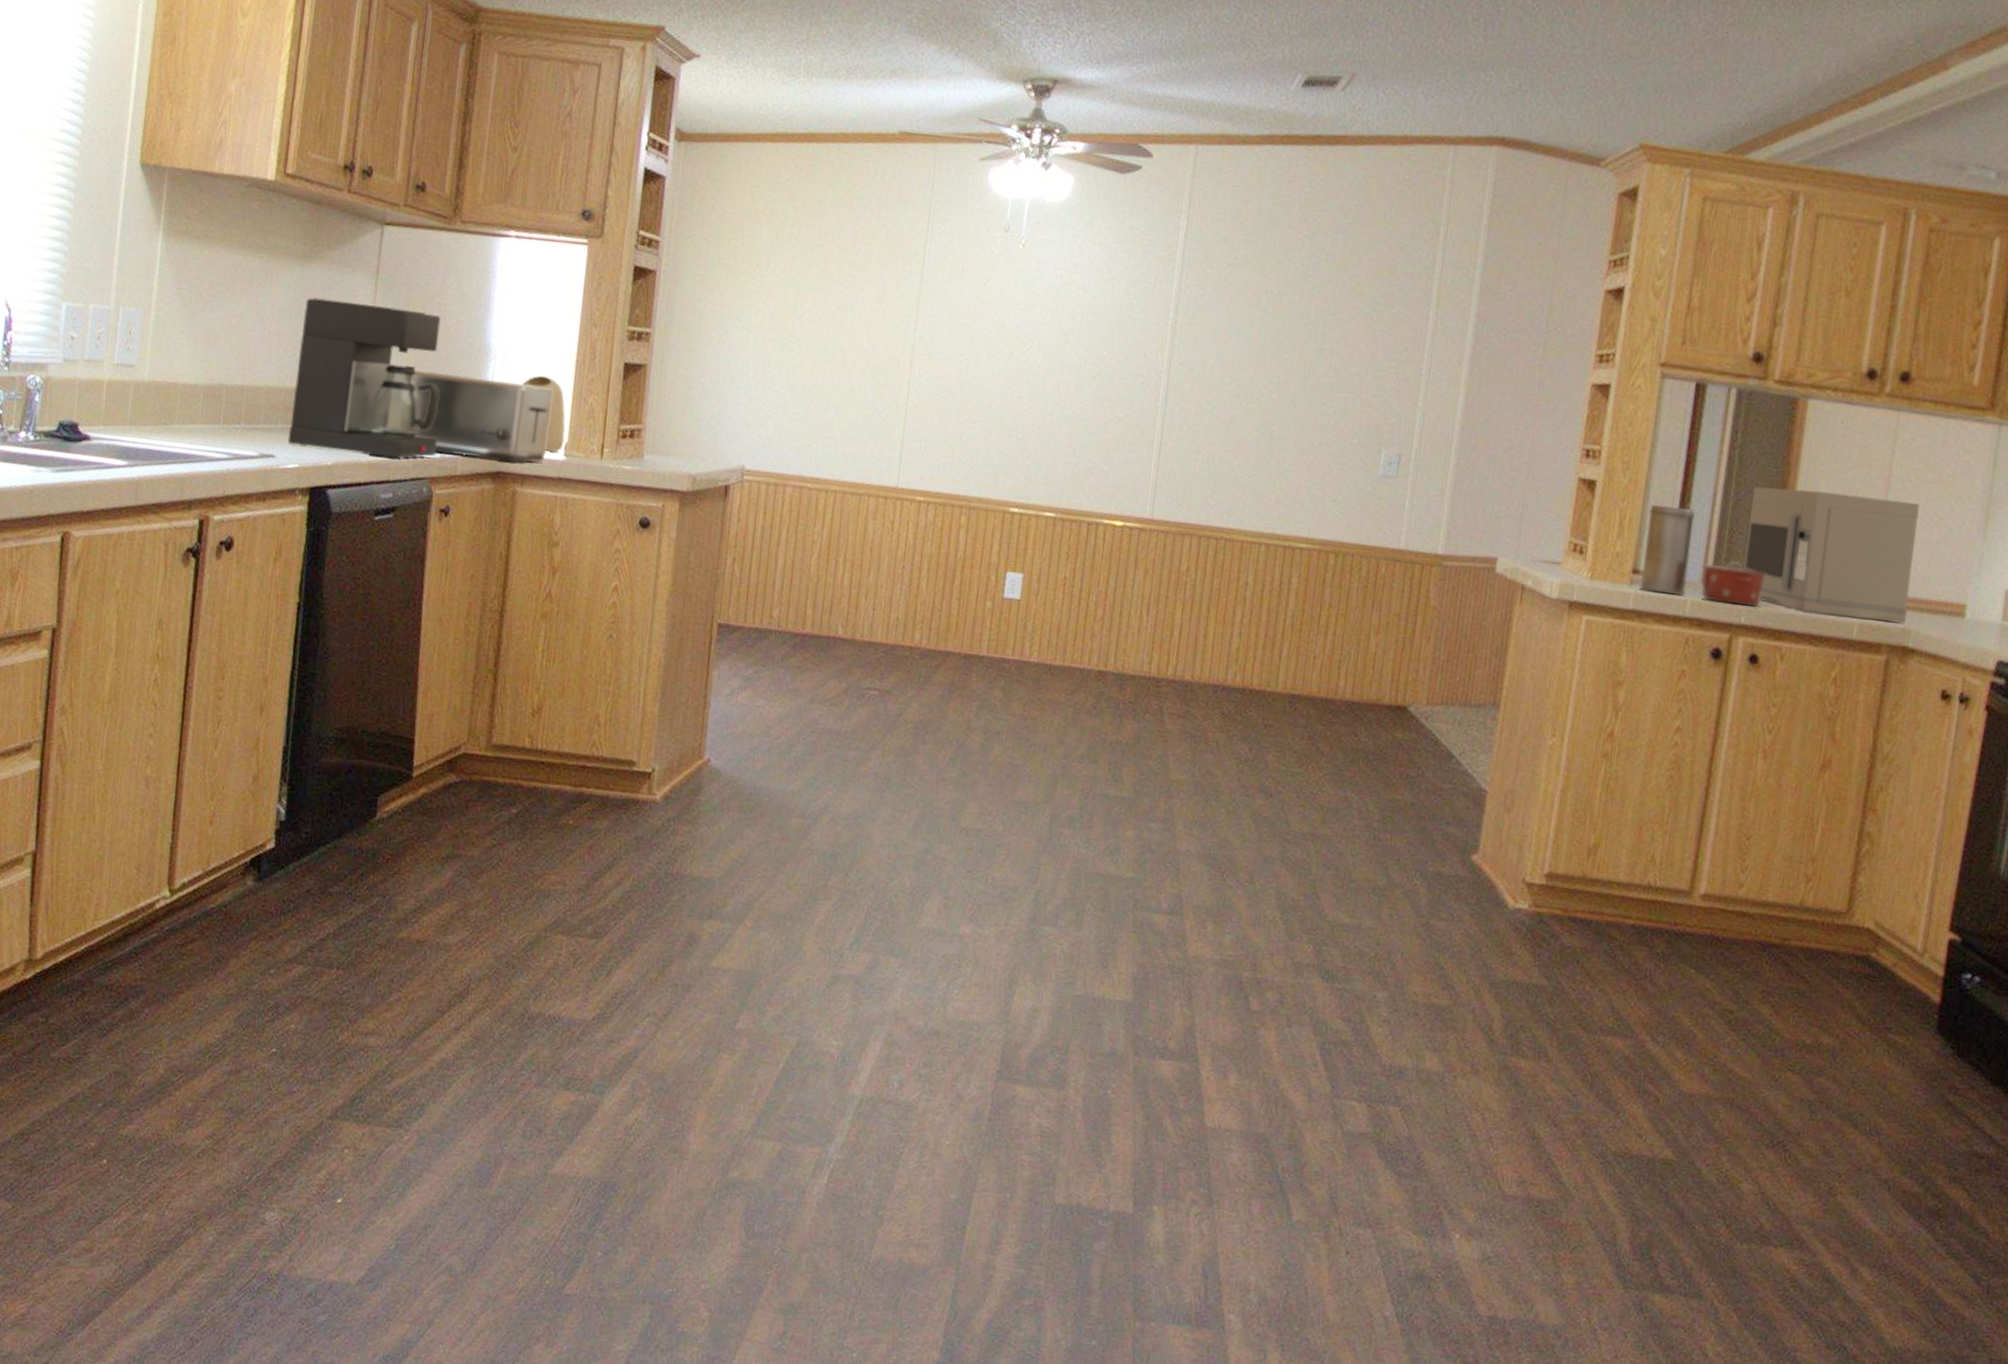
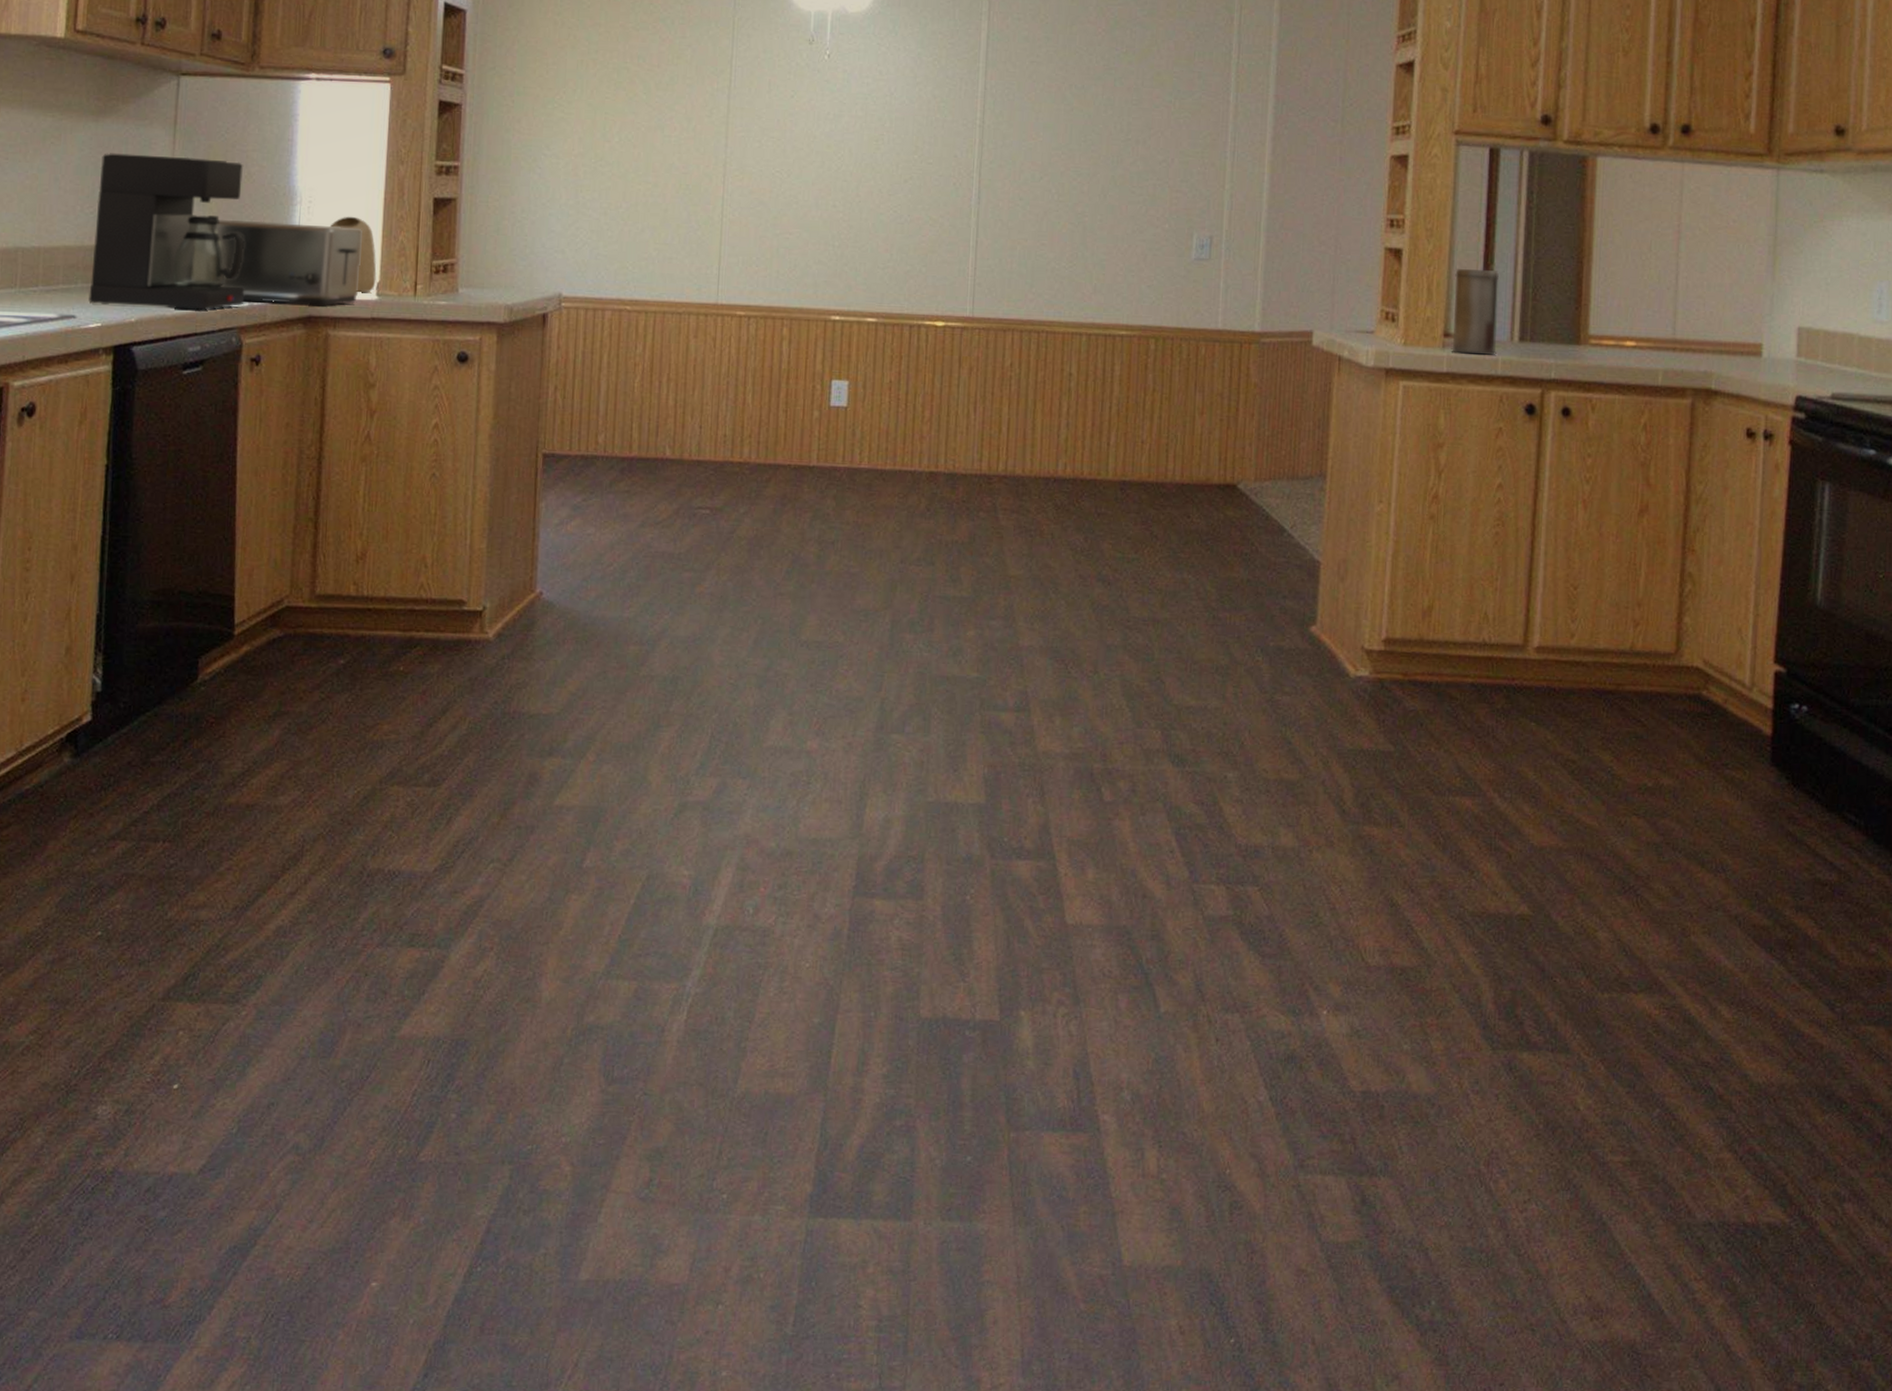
casserole: present [1701,560,1769,606] -> none [1508,317,1573,361]
microwave: present [1744,487,1920,624] -> none [1550,244,1710,367]

